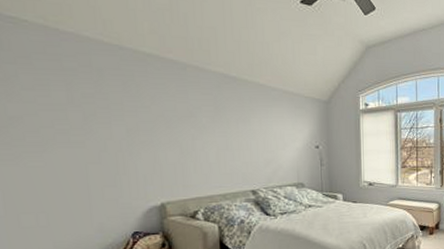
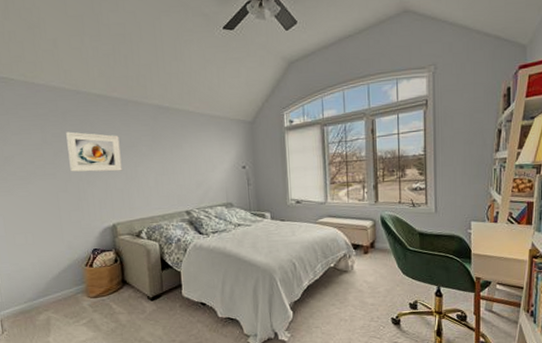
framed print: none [102,93,176,143] -> present [66,131,122,172]

